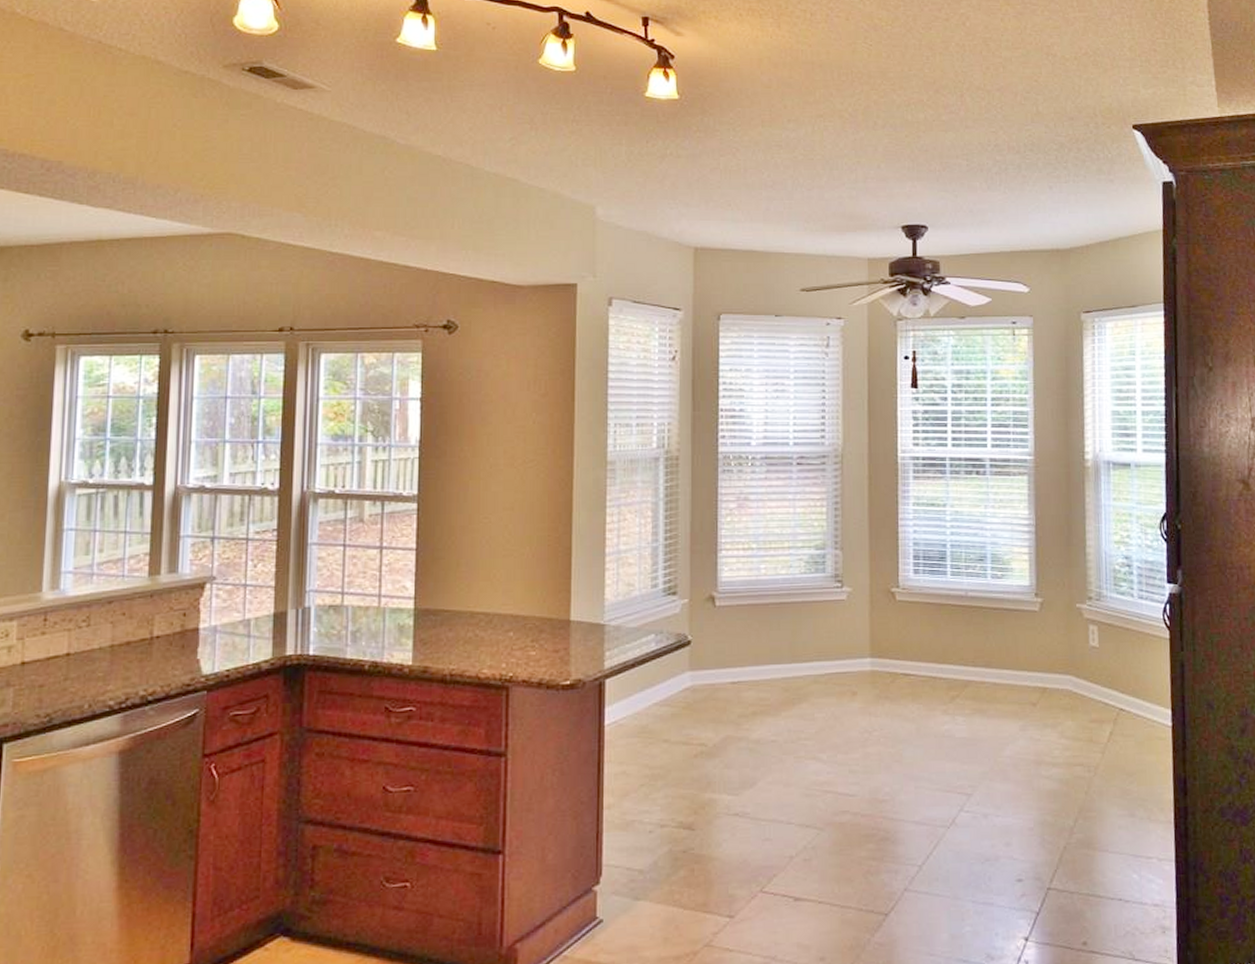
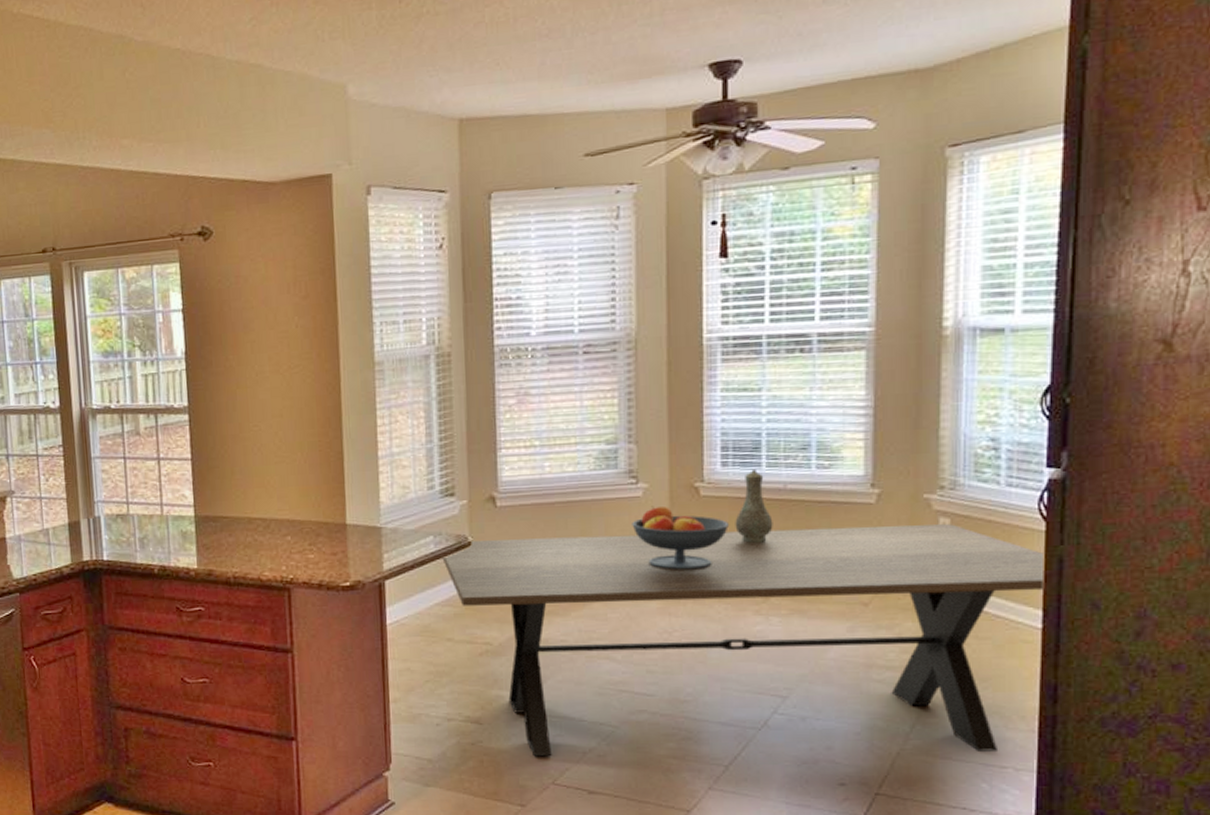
dining table: none [661,631,1173,863] -> present [440,524,1046,757]
fruit bowl: none [837,609,920,671] -> present [632,506,729,570]
vase: none [925,576,957,647] -> present [735,468,773,544]

